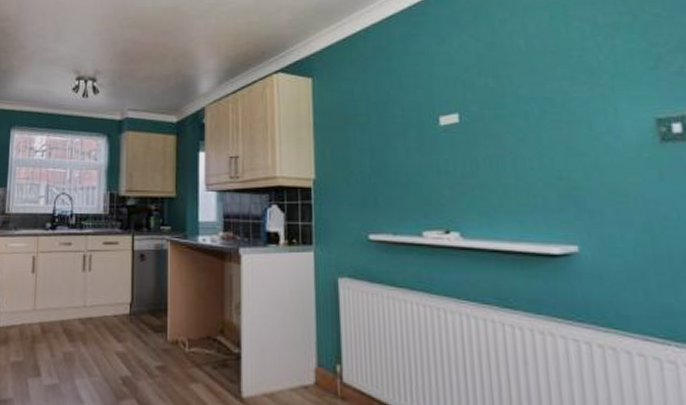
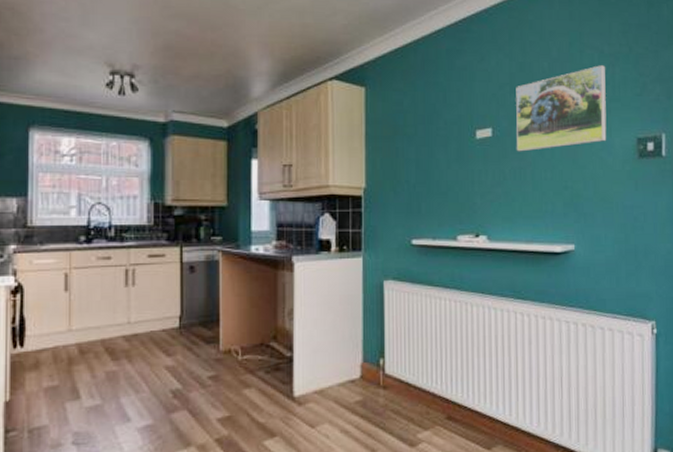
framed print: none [485,38,612,139] -> present [516,65,607,152]

